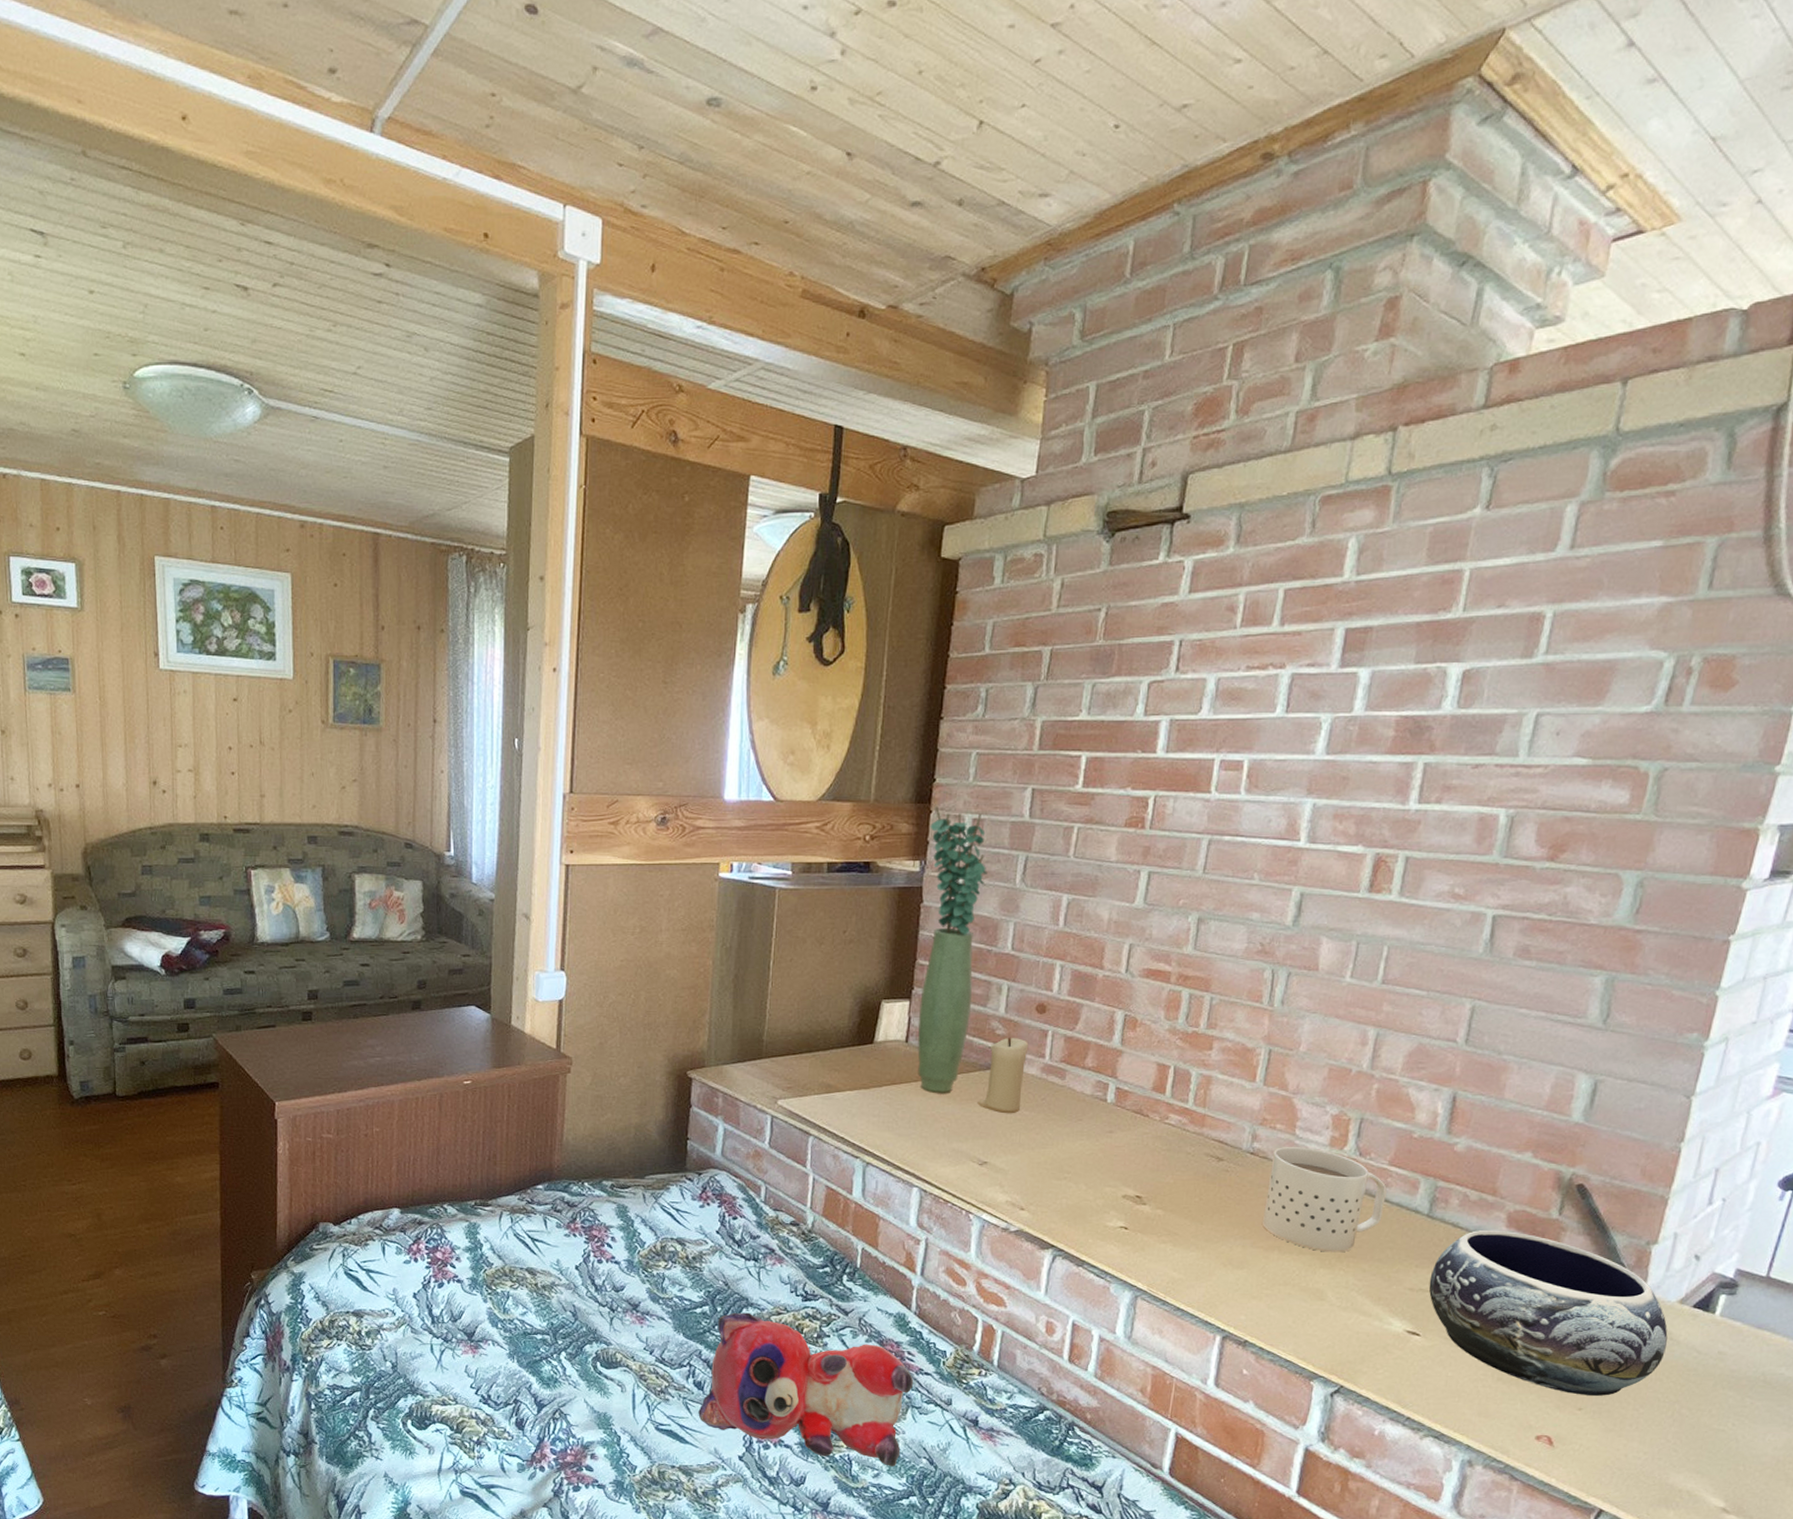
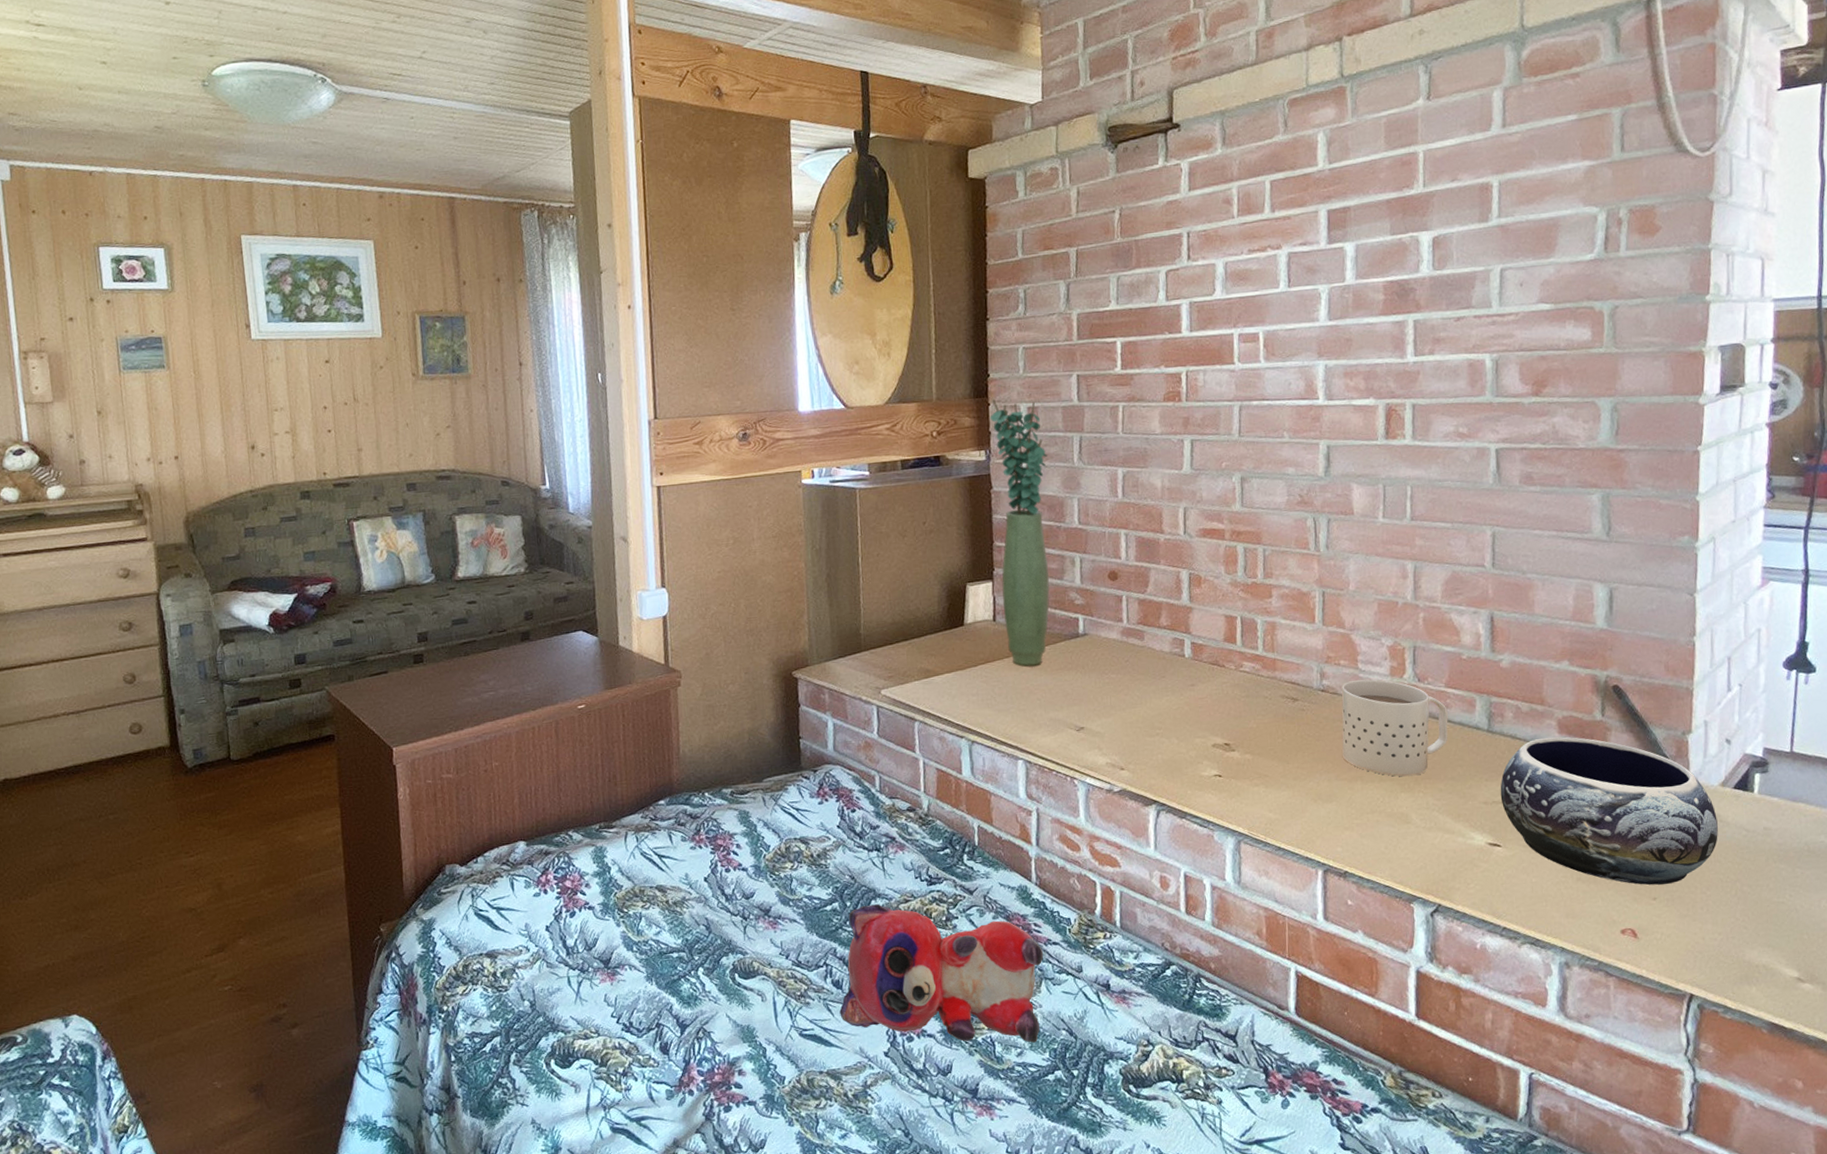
candle: present [977,1037,1029,1114] -> none [1067,605,1107,679]

